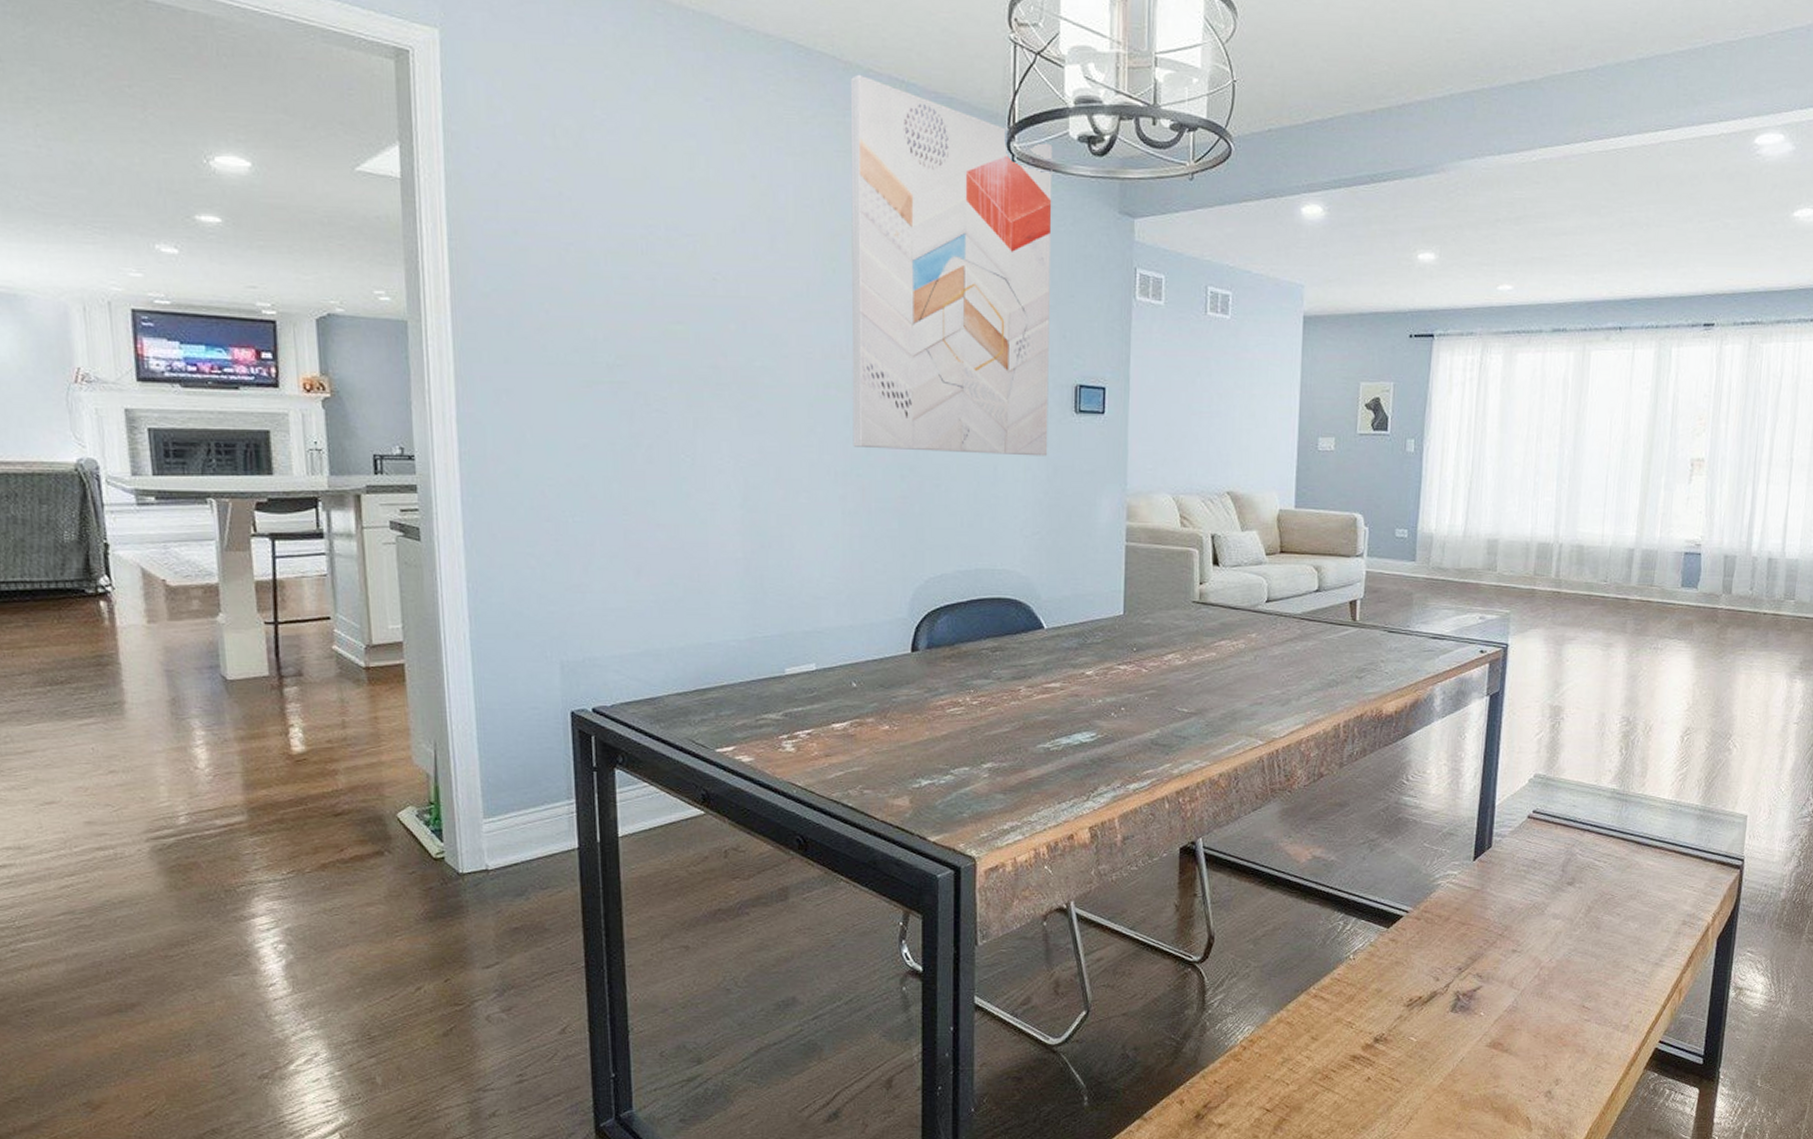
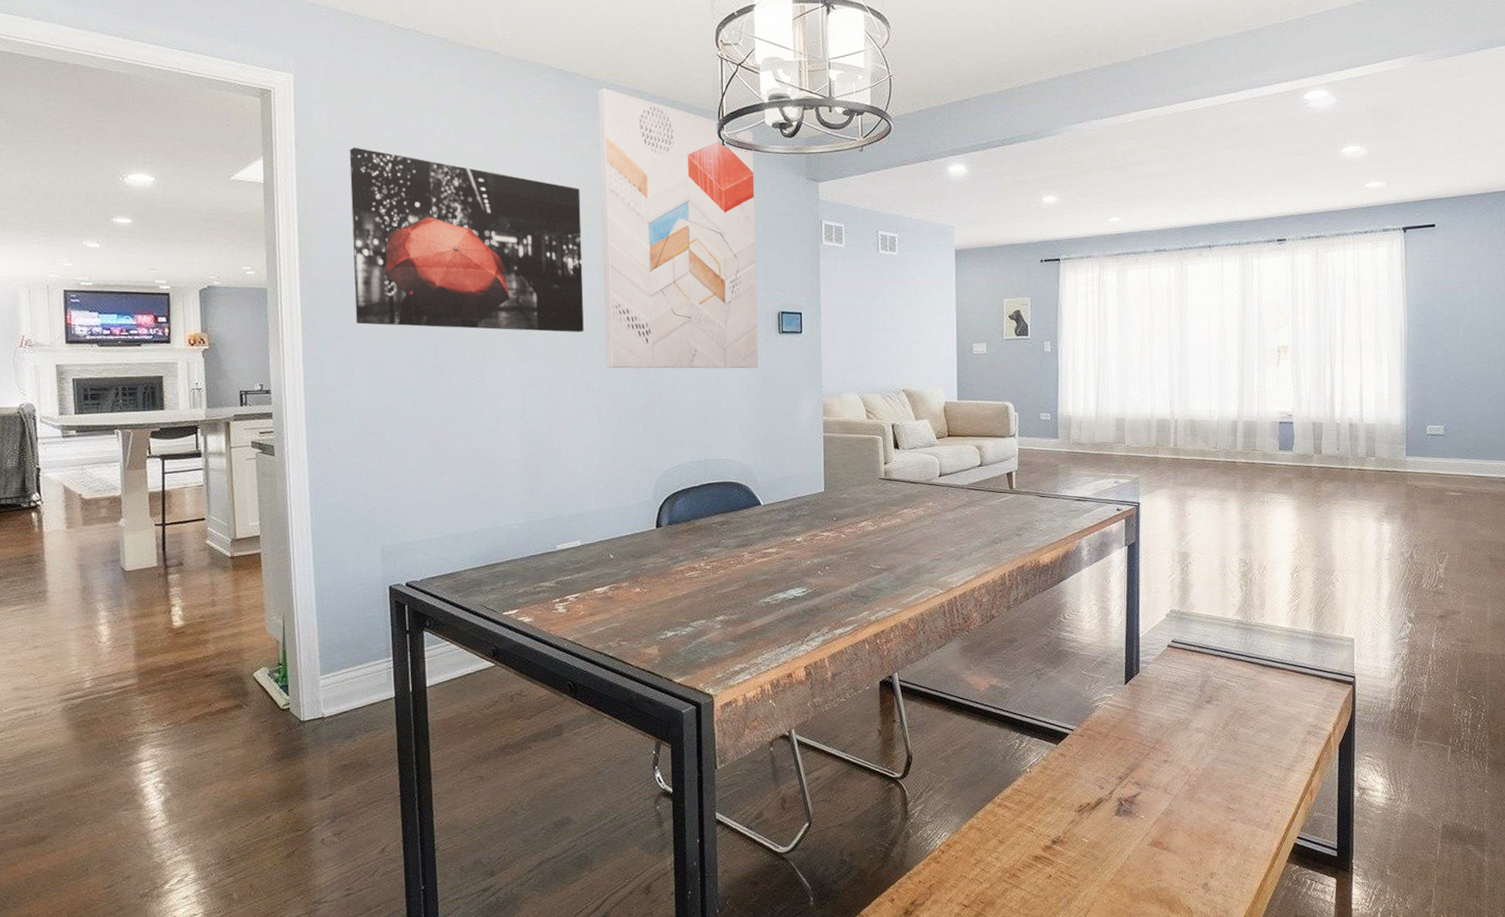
wall art: none [516,135,826,399] -> present [349,147,584,332]

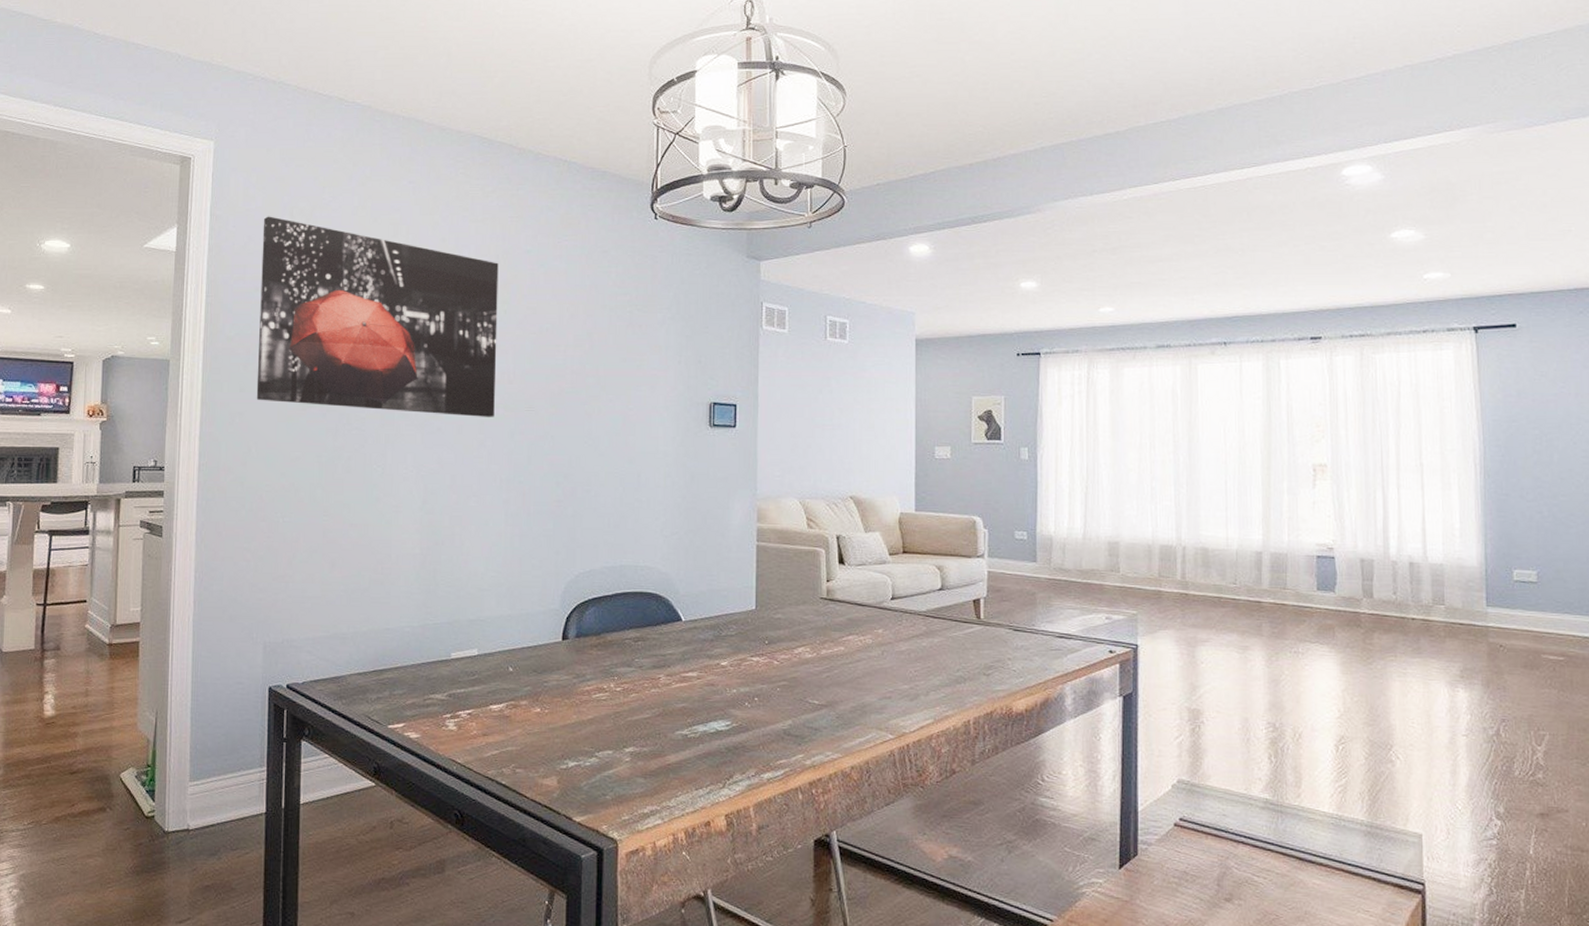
wall art: present [598,88,759,369] -> none [516,157,689,465]

